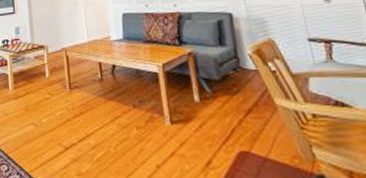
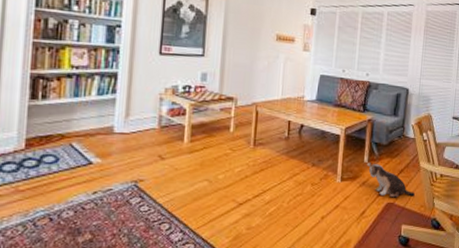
plush toy: none [198,102,278,145] -> present [366,163,415,198]

